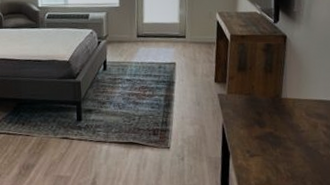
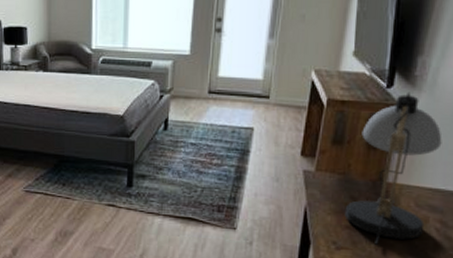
desk lamp: none [253,25,320,151] -> present [344,92,442,246]

